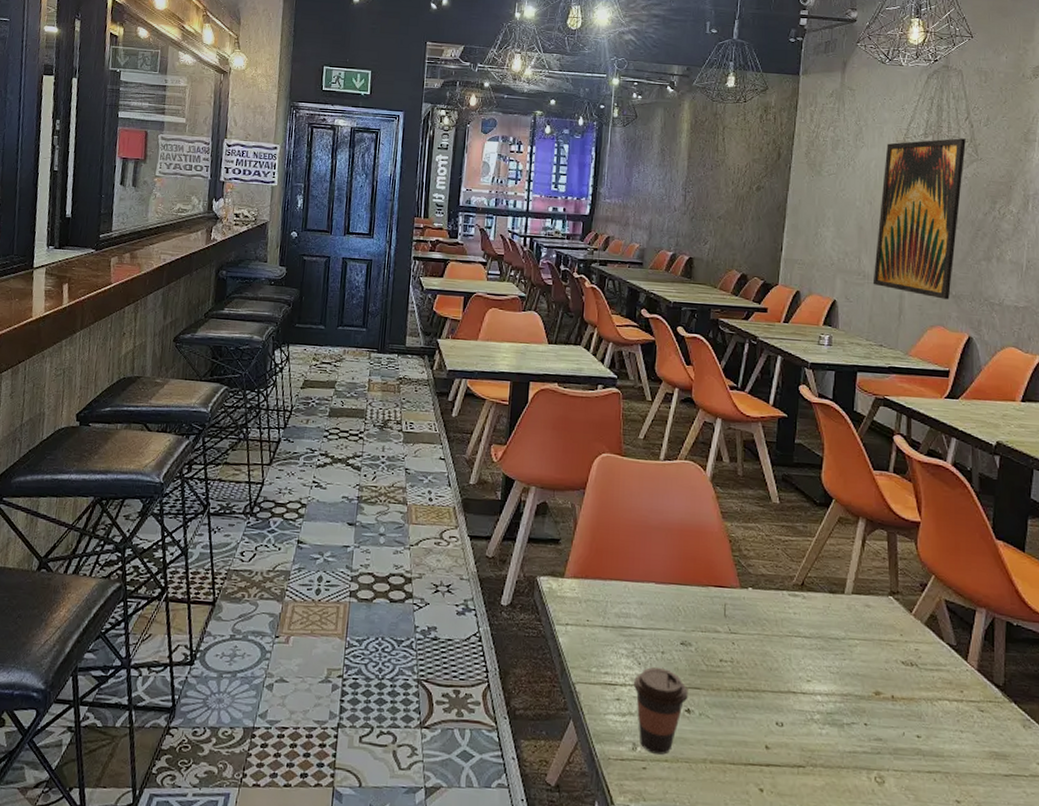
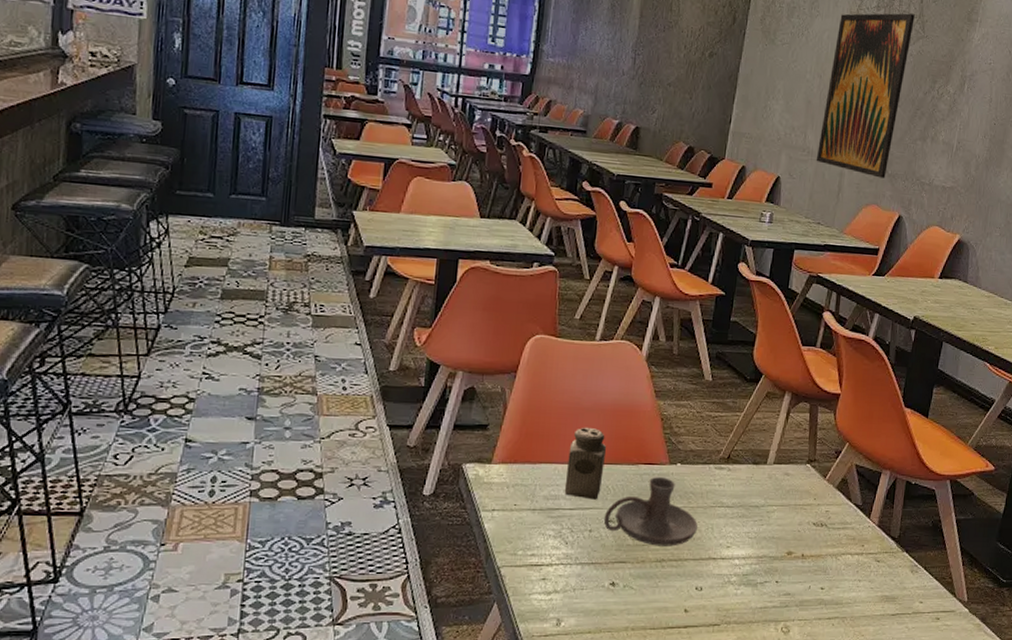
coffee cup: present [633,667,689,755] -> none [559,546,614,627]
salt shaker: none [635,545,676,621] -> present [564,427,607,500]
candle holder: none [676,600,774,676] -> present [603,477,698,546]

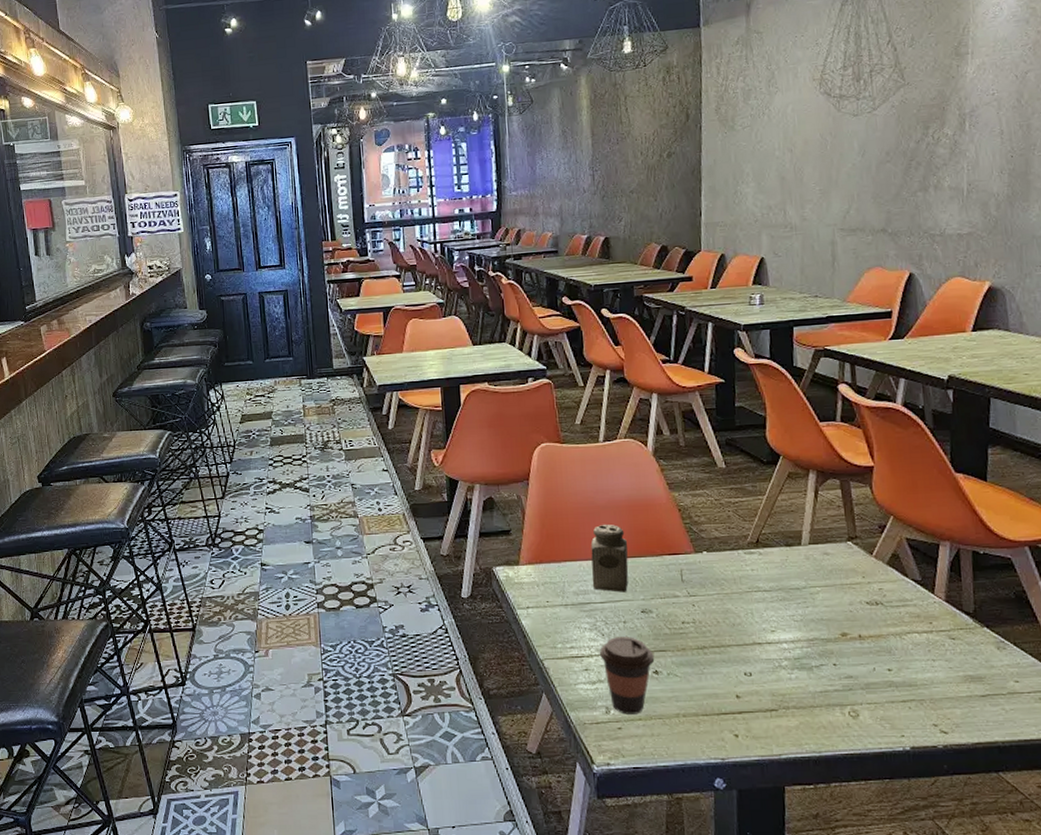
coffee cup: none [559,546,614,627] -> present [599,637,655,714]
candle holder: present [603,477,698,546] -> none [636,566,736,634]
wall art: present [816,13,915,179] -> none [801,64,890,239]

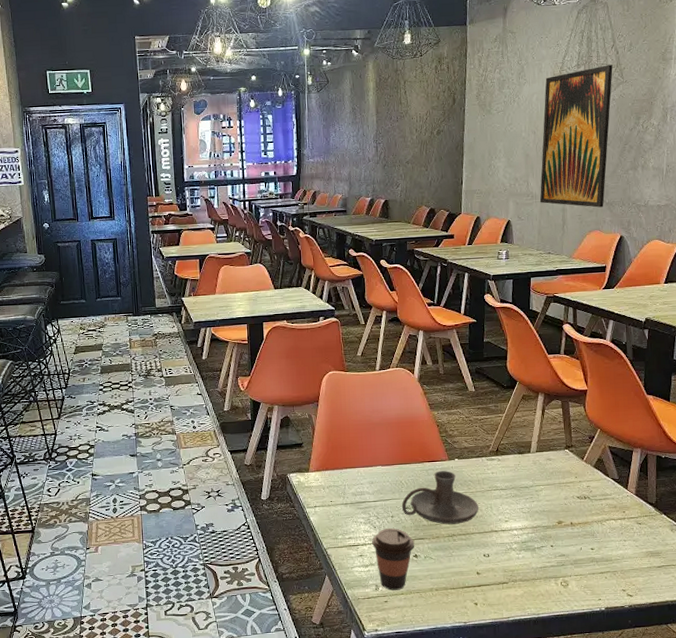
salt shaker: present [590,524,629,592] -> none [367,437,397,493]
candle holder: none [636,566,736,634] -> present [401,471,478,525]
wall art: none [801,64,890,239] -> present [539,65,613,208]

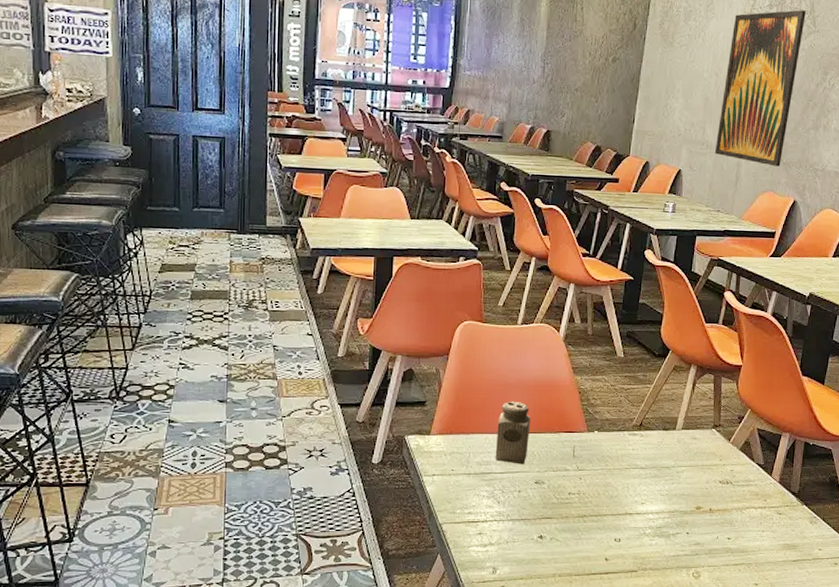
salt shaker: none [367,437,397,493] -> present [495,401,531,464]
coffee cup: present [371,528,415,590] -> none [493,505,541,574]
candle holder: present [401,471,478,525] -> none [531,444,615,504]

